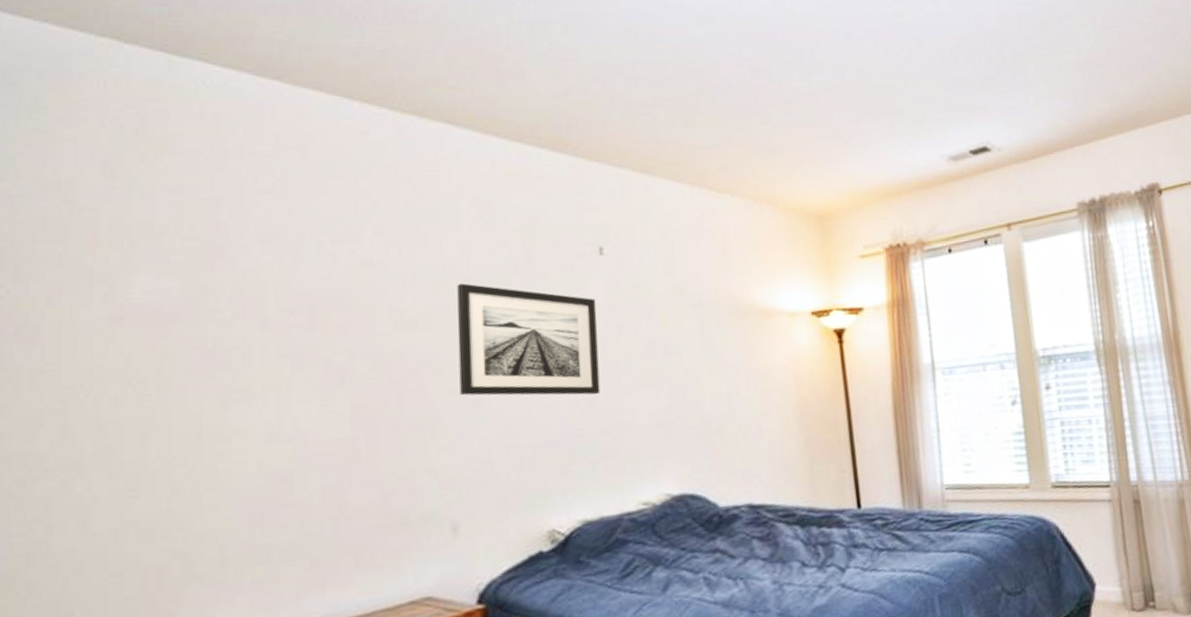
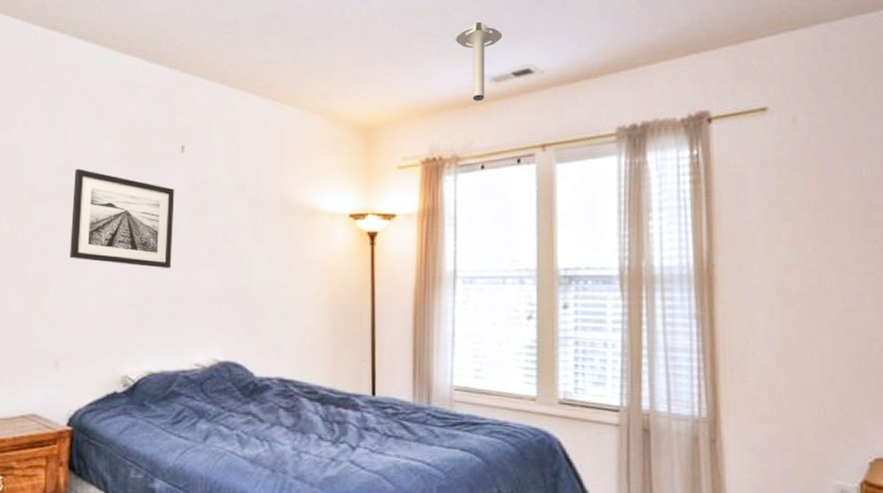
ceiling light: none [907,98,956,183] -> present [455,21,503,102]

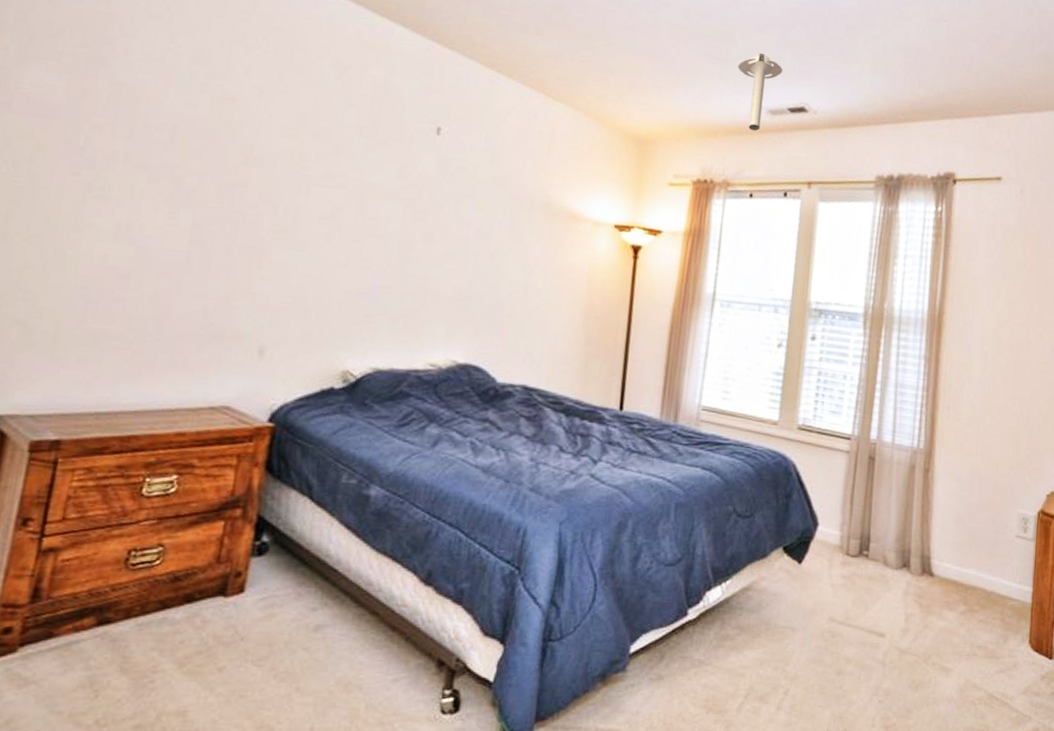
wall art: present [70,169,175,269] -> none [289,134,425,259]

